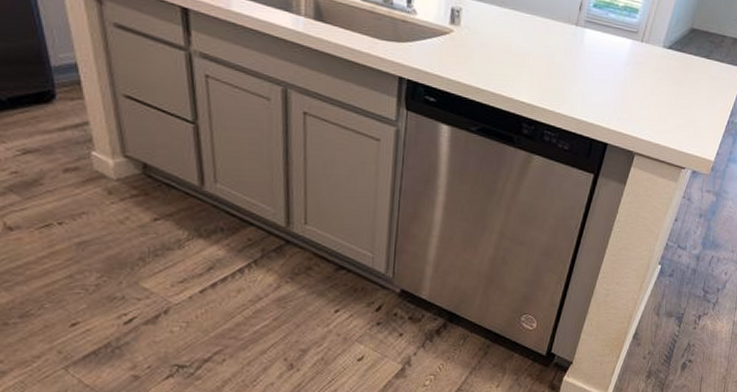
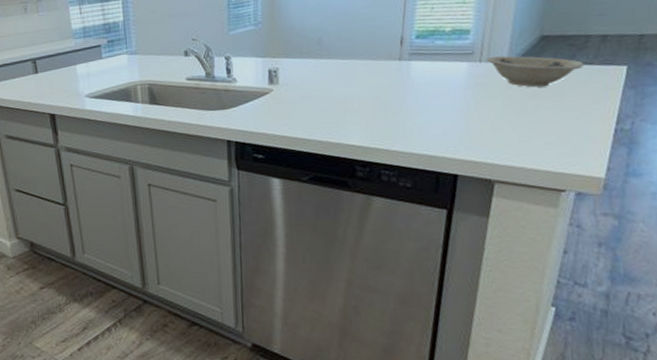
bowl: none [647,38,717,75] -> present [486,55,584,88]

